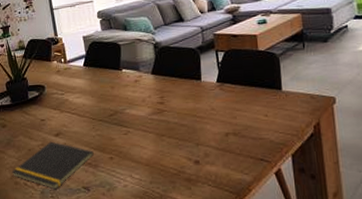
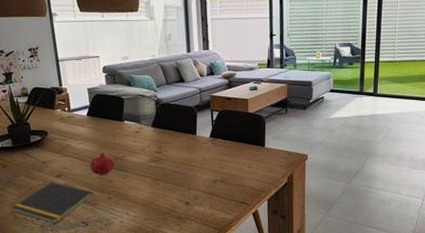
fruit: none [89,106,116,132] -> present [90,152,115,175]

